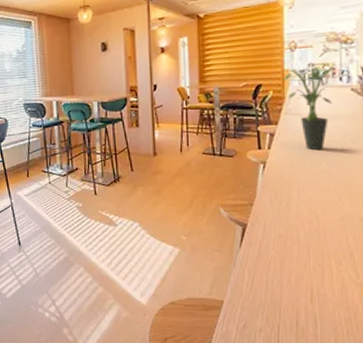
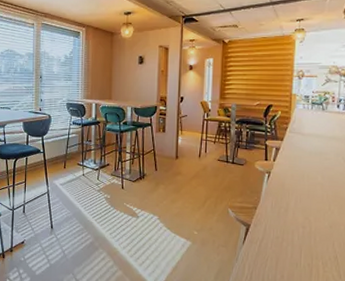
potted plant: present [283,62,335,151] -> none [290,89,334,166]

